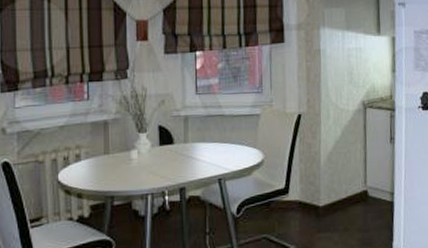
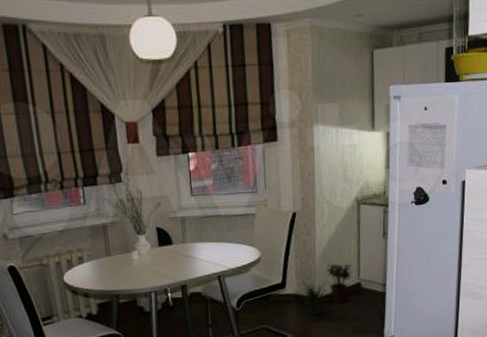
potted plant: none [298,185,340,226] -> present [294,279,334,316]
potted plant: none [332,169,359,213] -> present [327,263,352,304]

